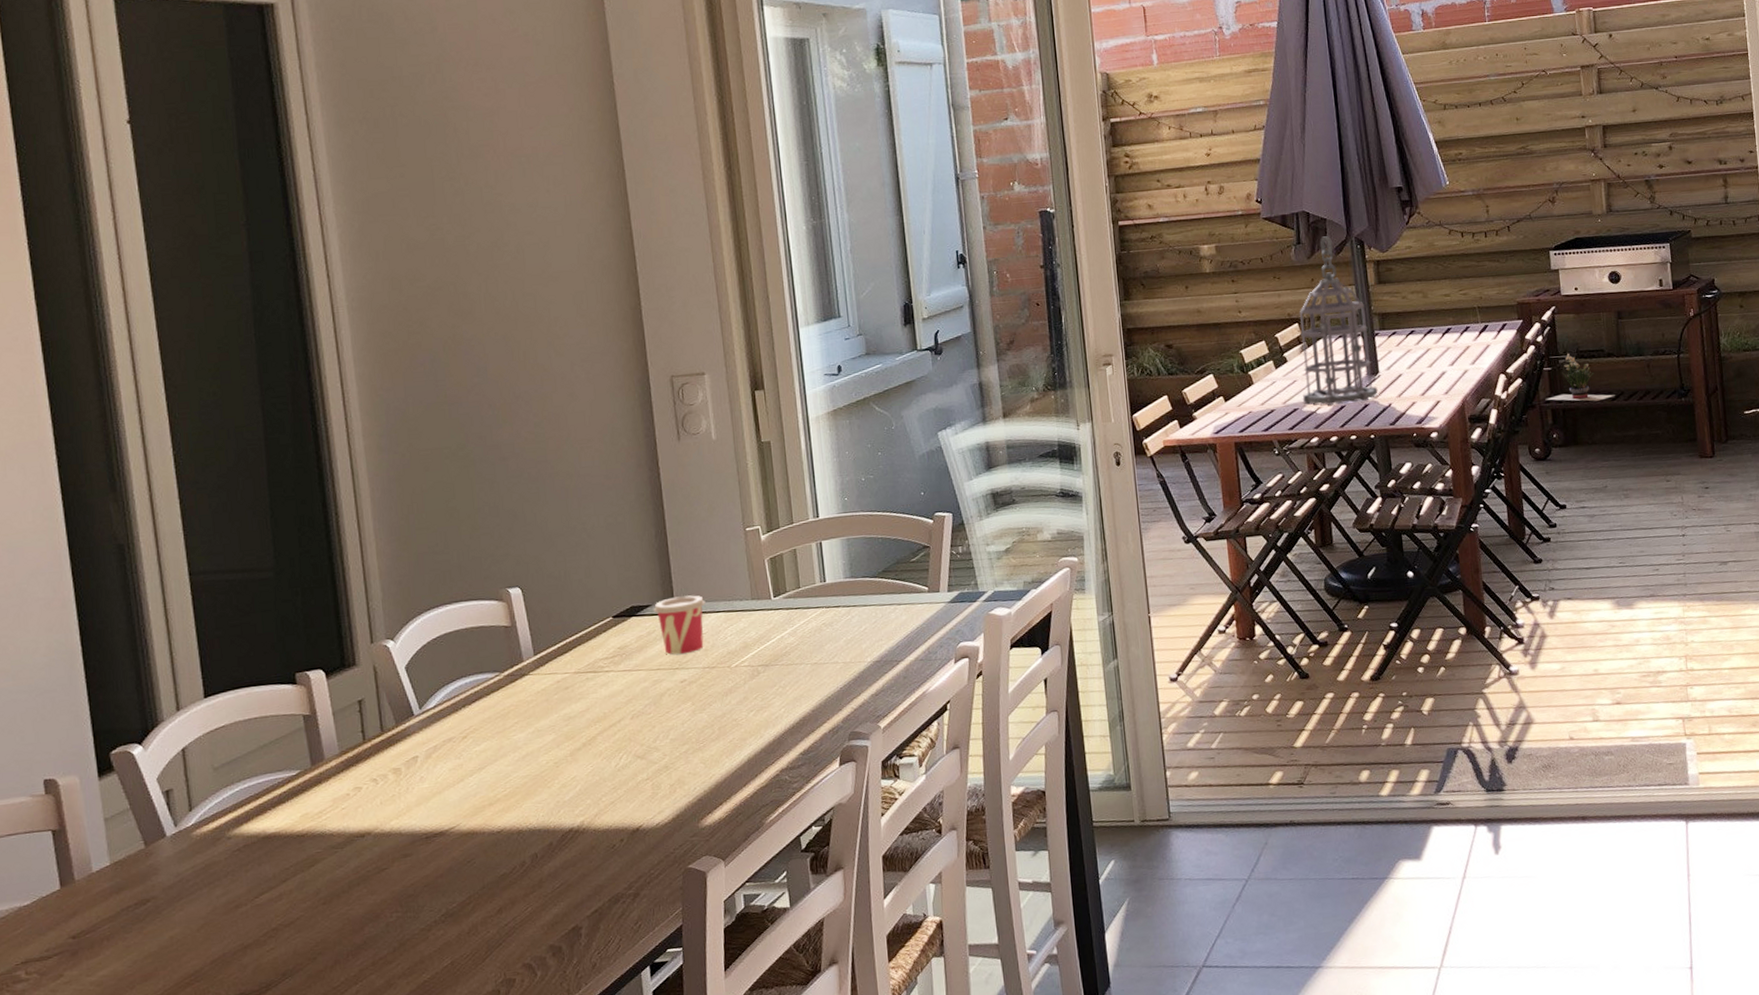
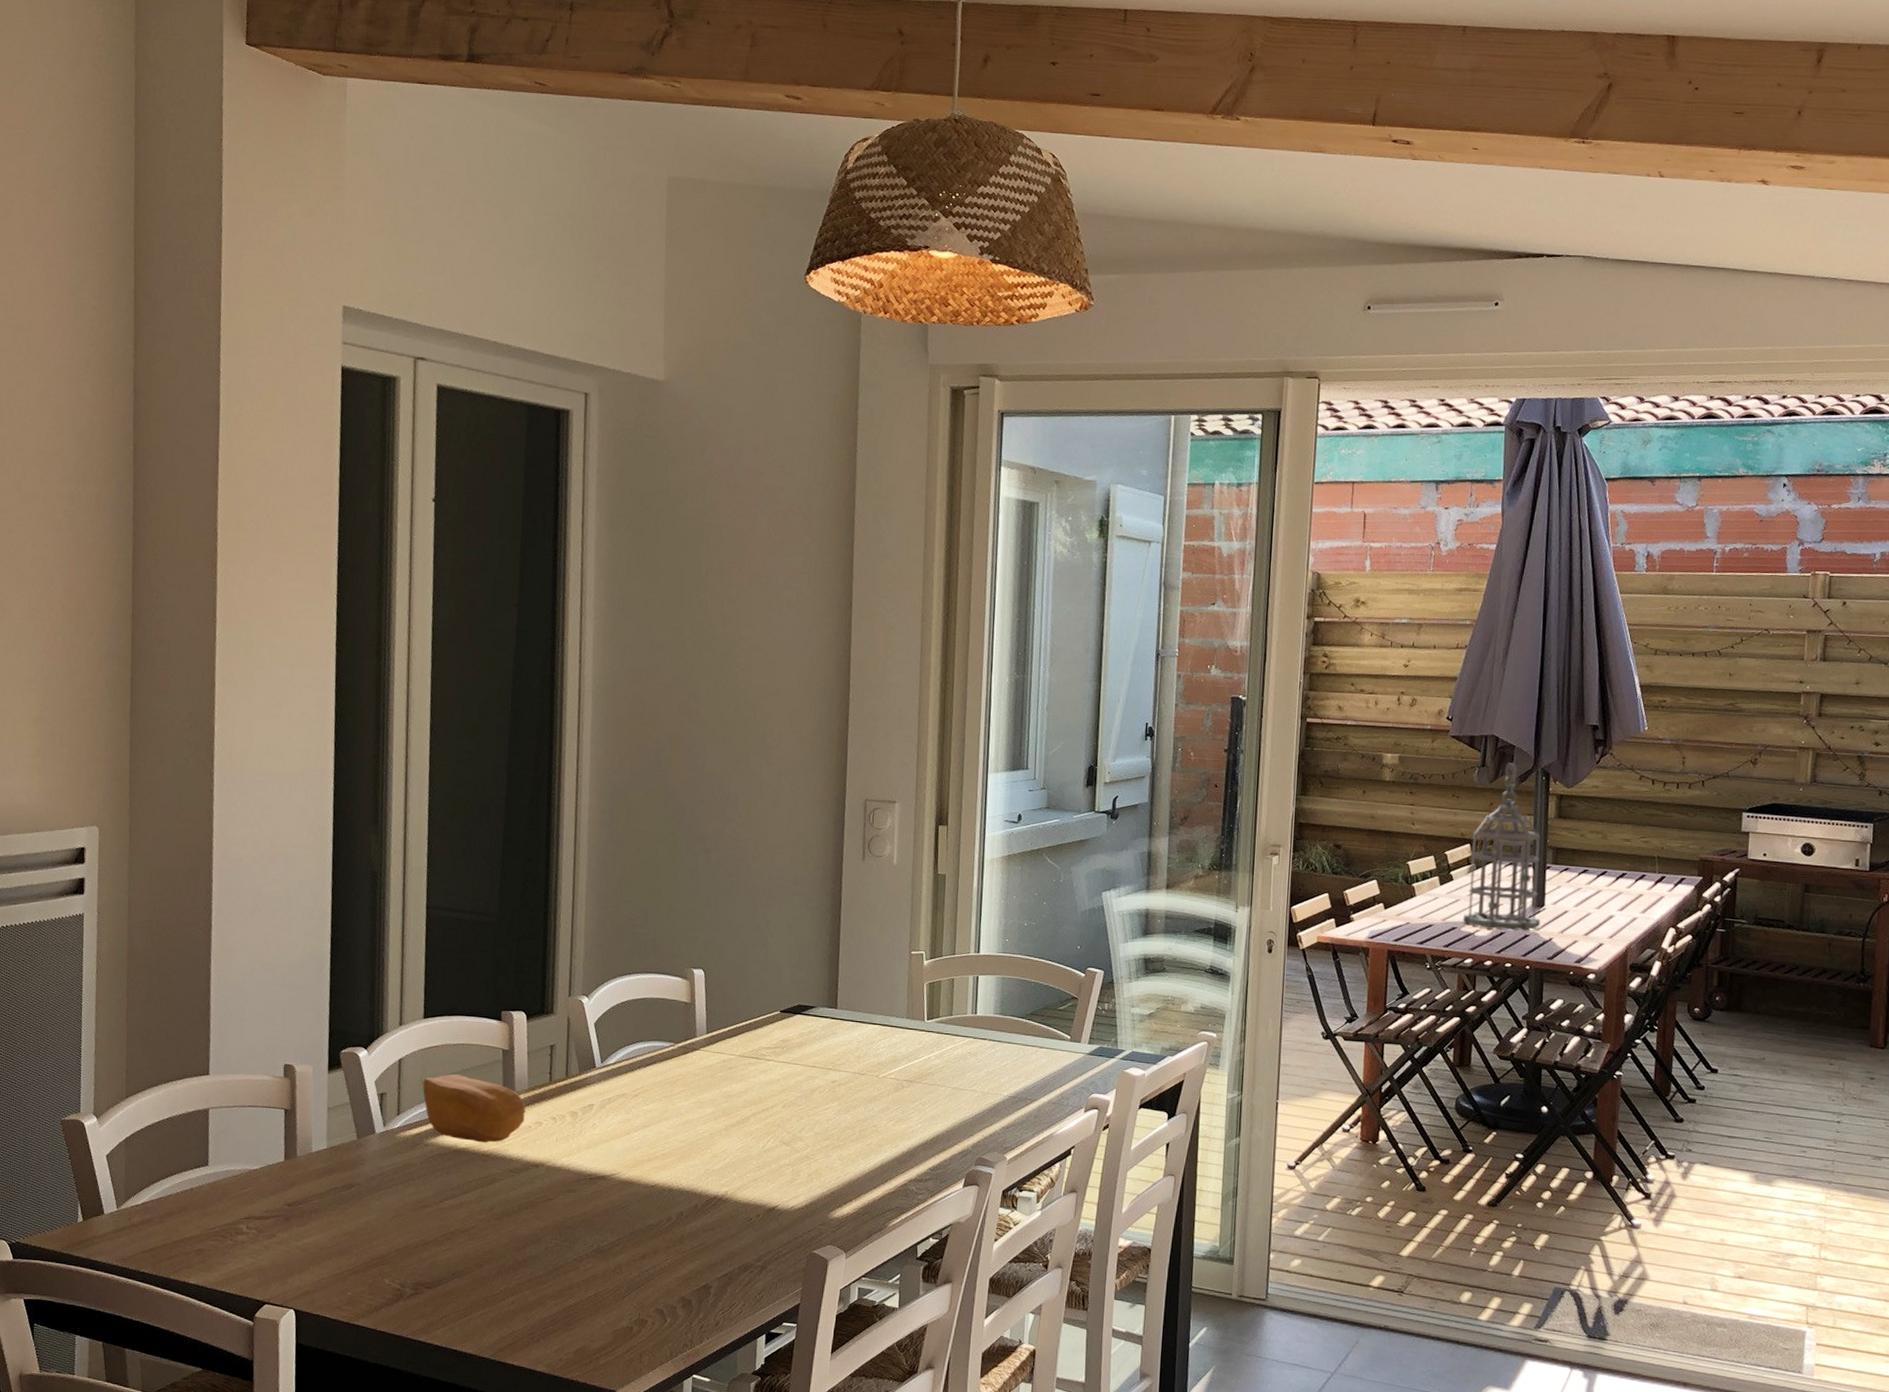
bread: none [214,752,341,824] -> present [423,1073,526,1143]
cup: present [653,595,706,655] -> none [817,1003,865,1057]
potted flower: present [1545,354,1615,402] -> none [1713,919,1788,972]

